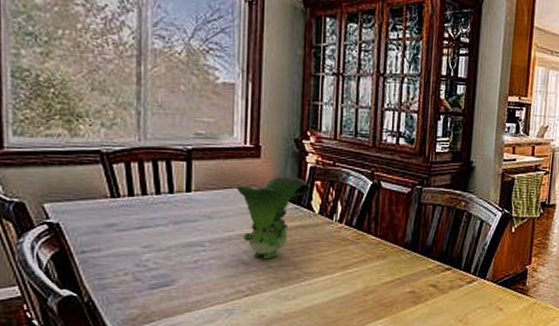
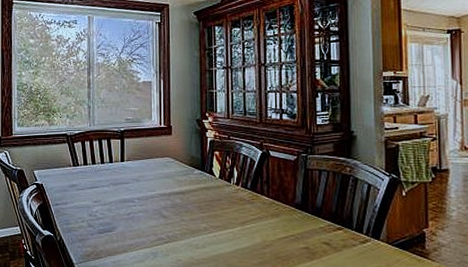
toy figurine: present [236,176,310,260] -> none [155,148,211,214]

